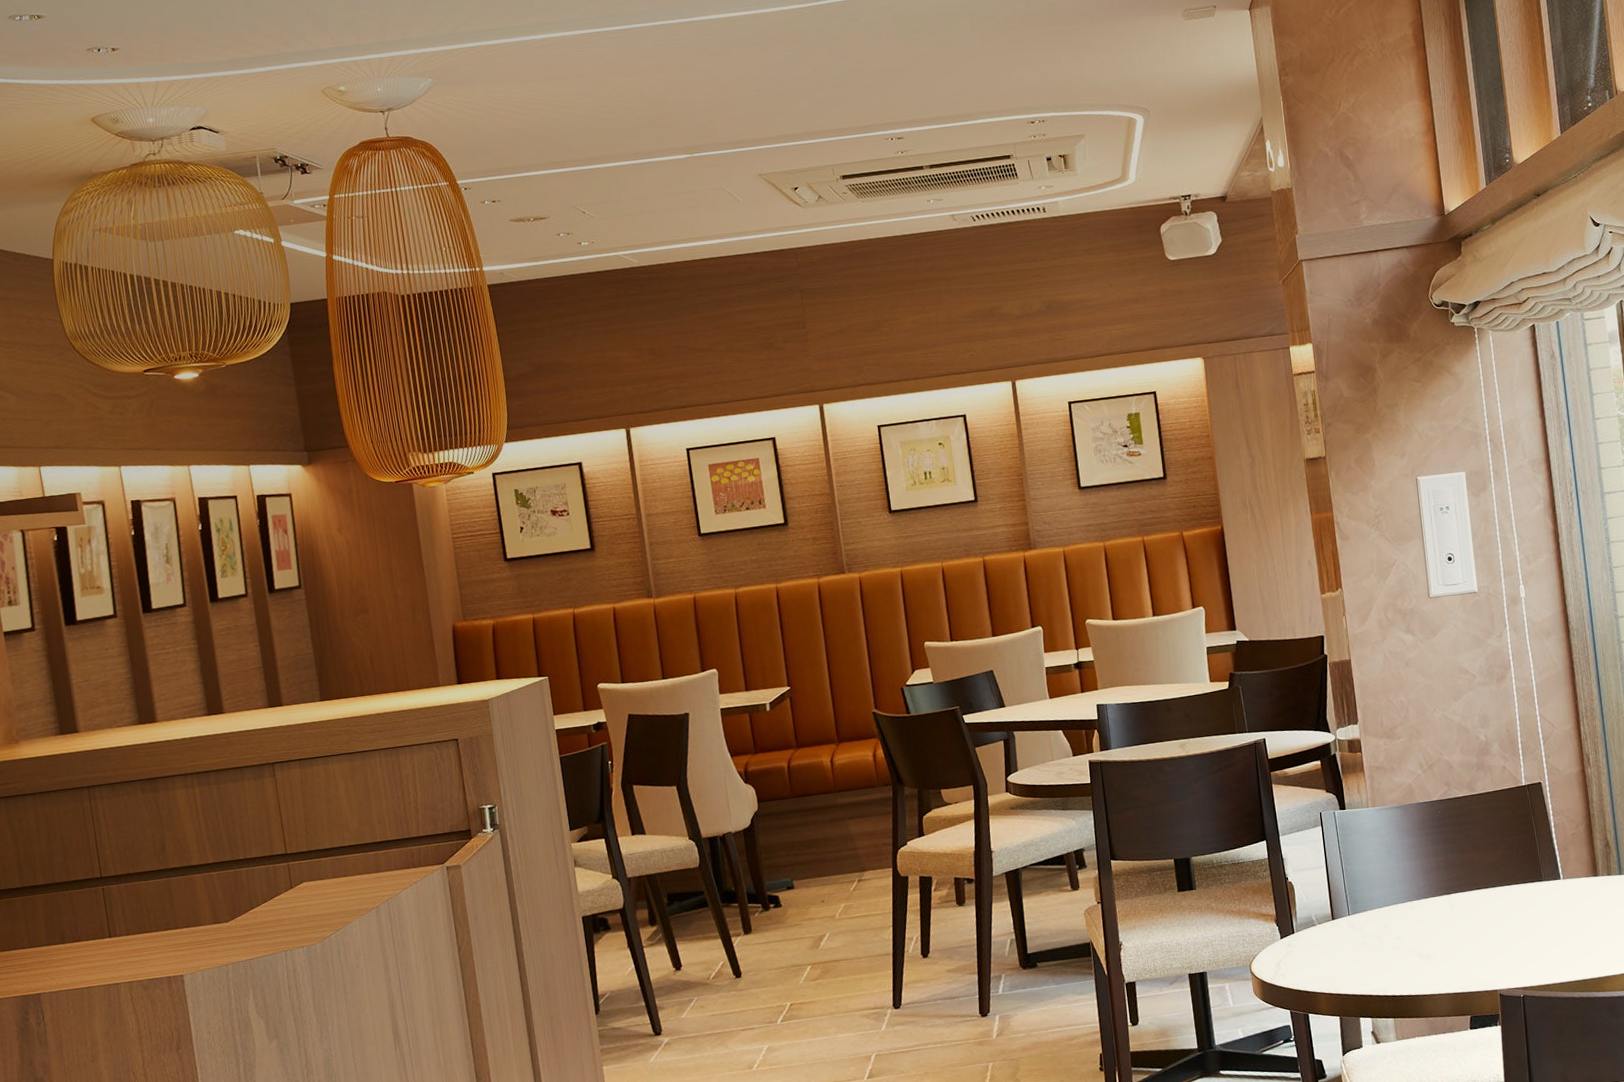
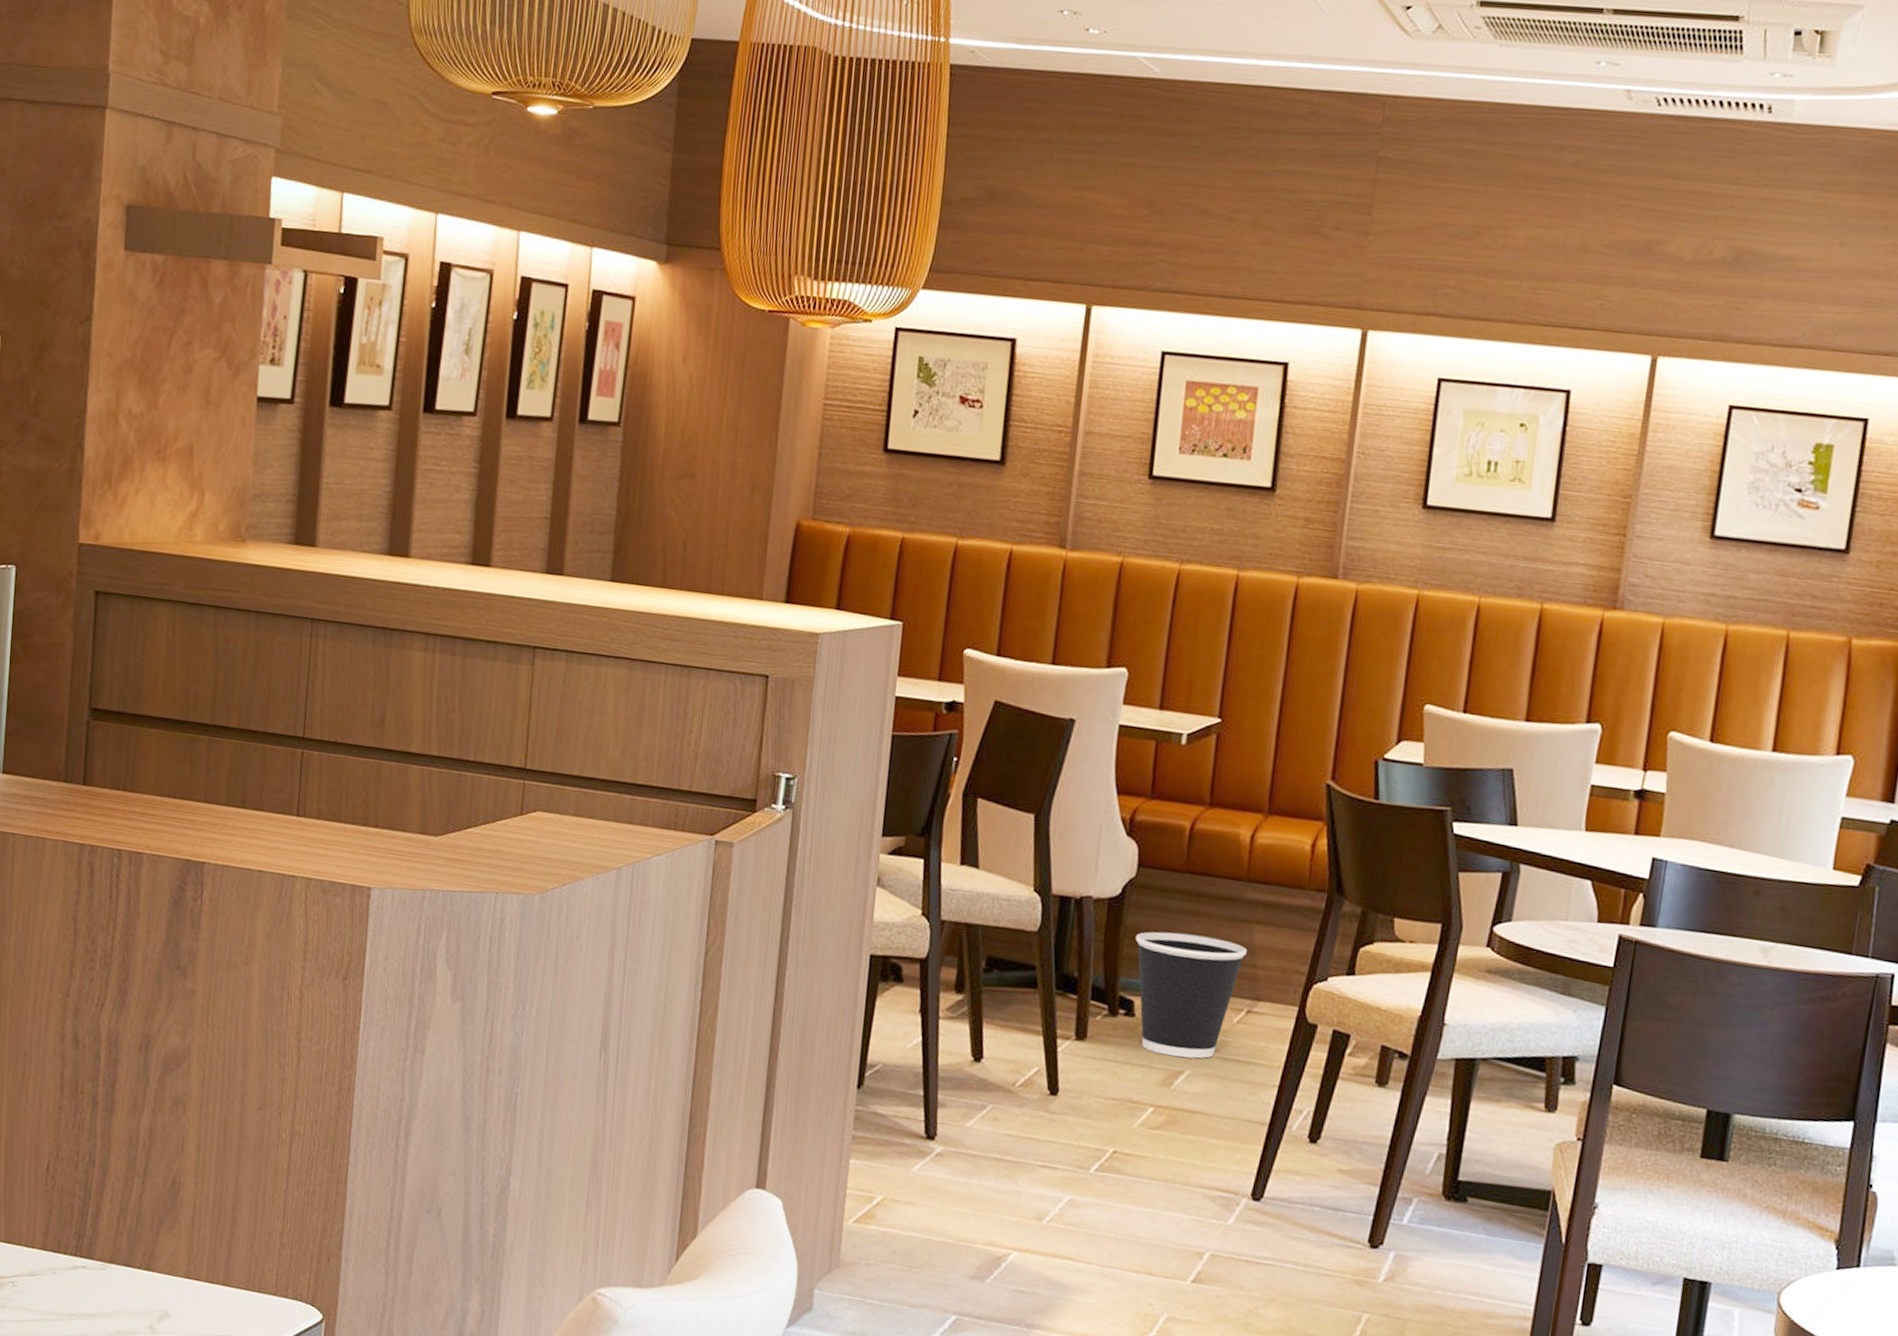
wastebasket: none [768,836,848,927] -> present [1135,931,1247,1059]

